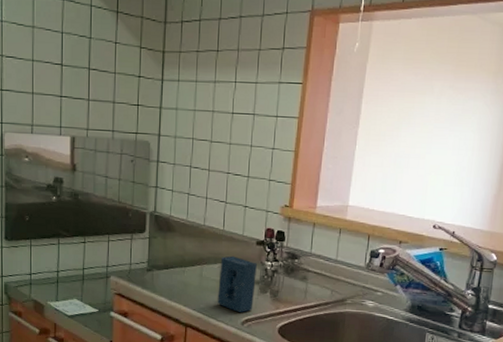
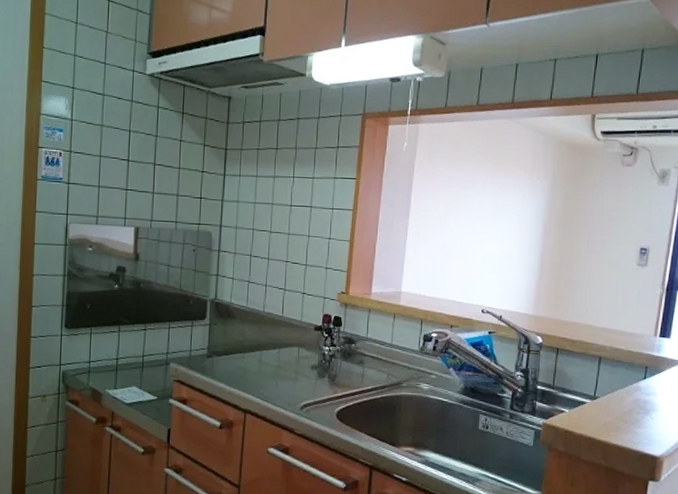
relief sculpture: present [217,255,257,312] -> none [276,341,315,397]

